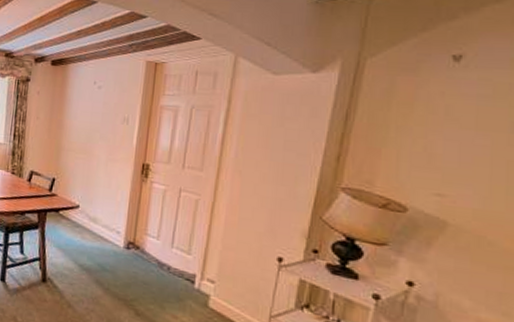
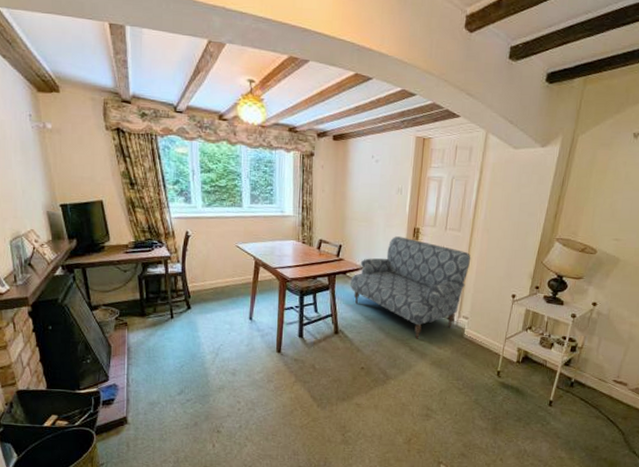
sofa: none [63,172,218,303] -> present [350,236,471,340]

